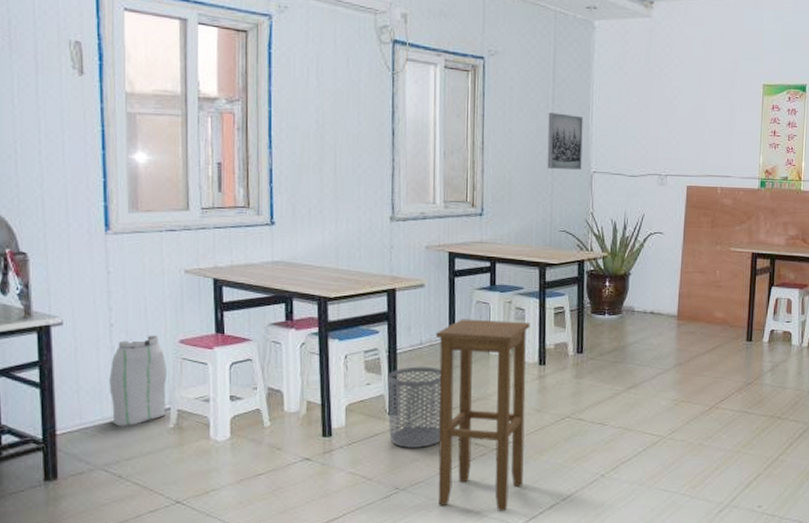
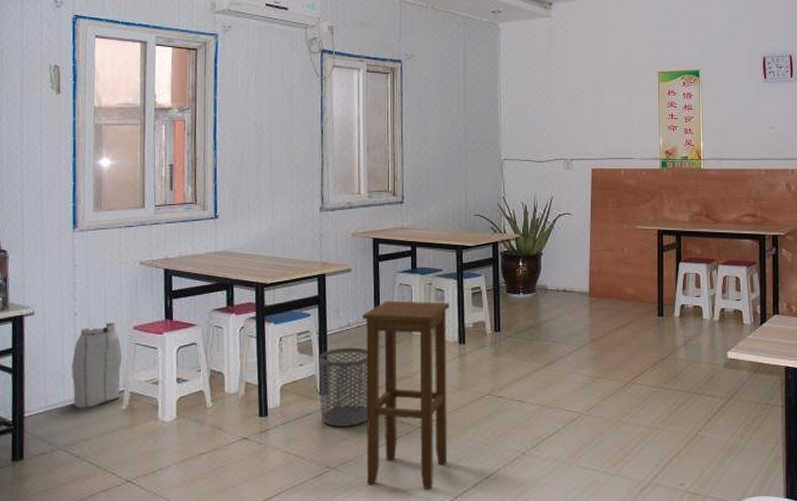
wall art: present [547,112,583,170] -> none [461,107,492,158]

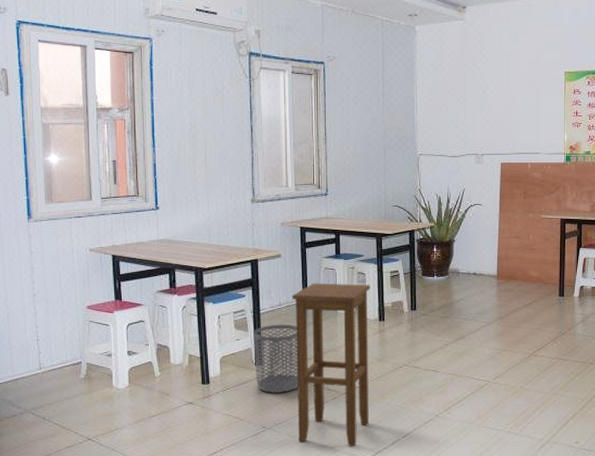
skirt: present [71,323,122,409] -> none [34,303,78,377]

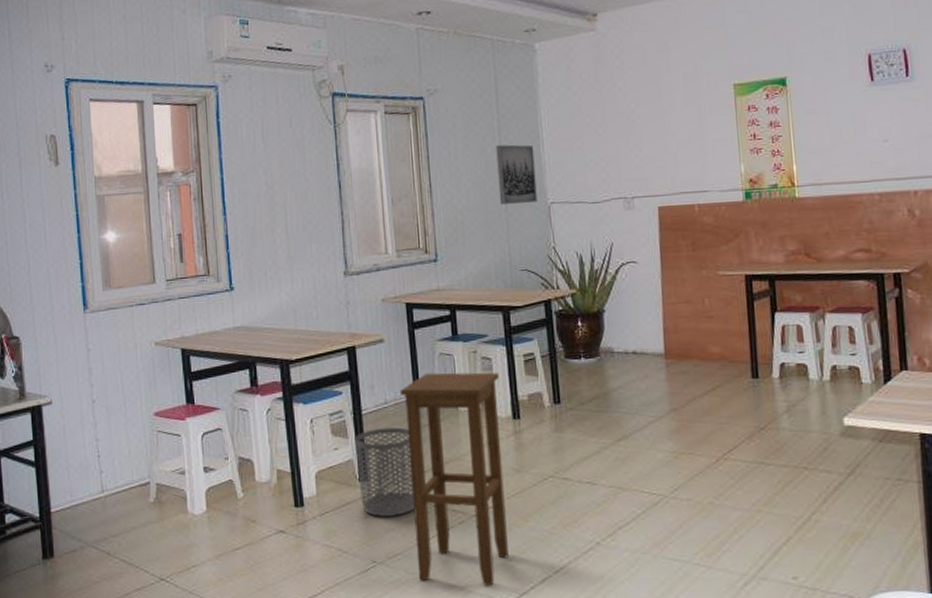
wall art: none [380,106,409,153] -> present [496,144,537,204]

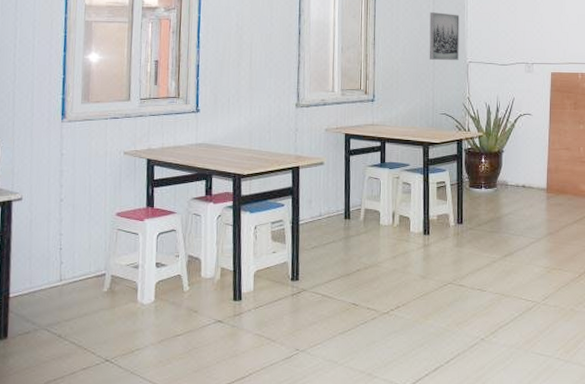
waste bin: present [355,427,415,517] -> none [290,236,337,311]
stool: present [399,372,509,586] -> none [332,193,416,373]

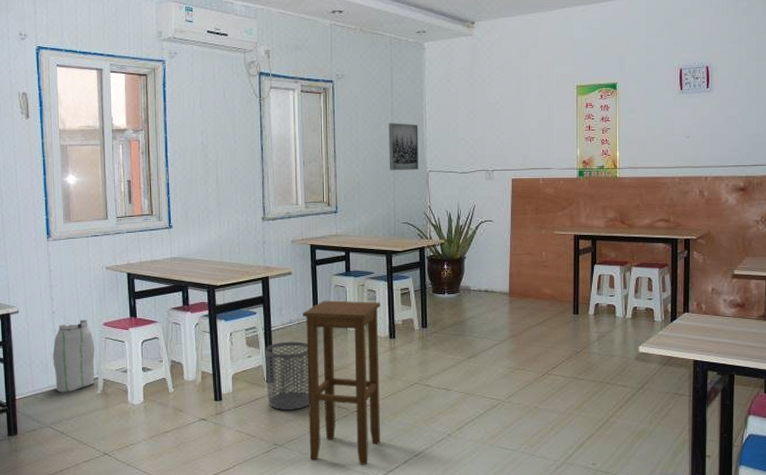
skirt: none [56,209,105,290] -> present [53,320,95,393]
waste bin: none [290,236,337,311] -> present [265,341,310,410]
stool: none [332,193,416,373] -> present [302,300,381,465]

